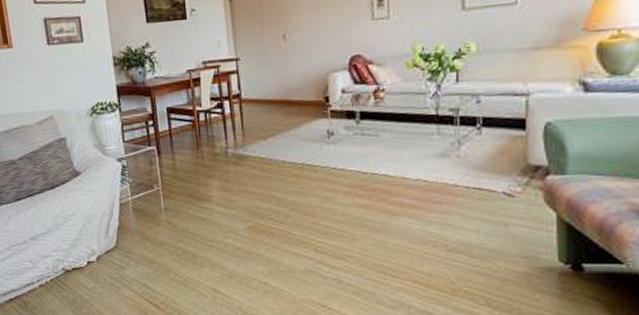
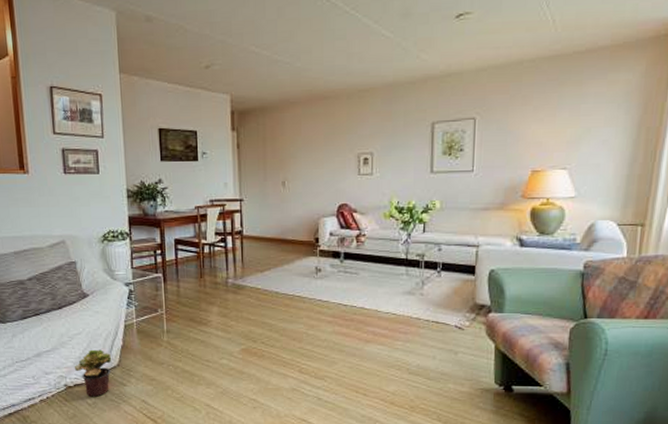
potted plant: none [70,230,109,281] -> present [74,349,112,397]

